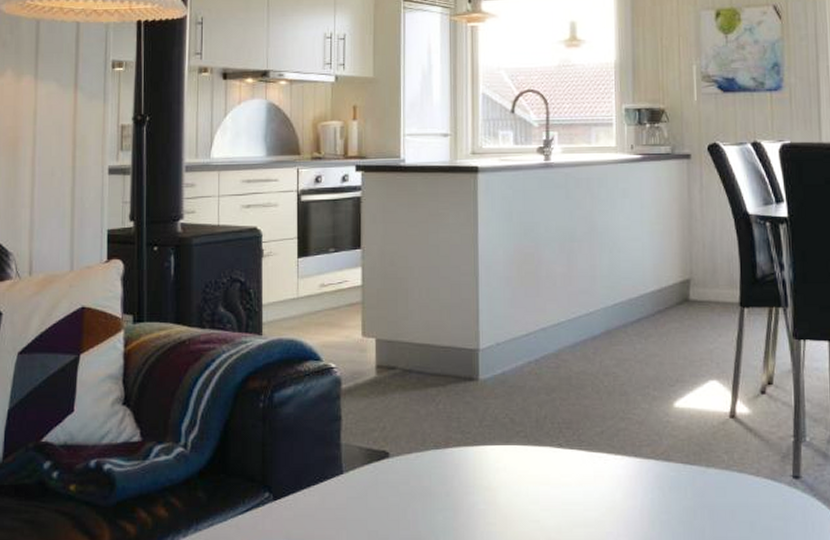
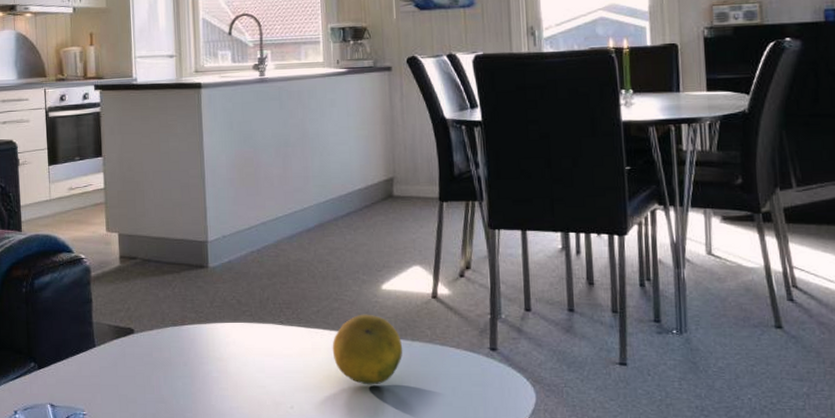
fruit: none [617,435,697,519] -> present [332,314,403,385]

